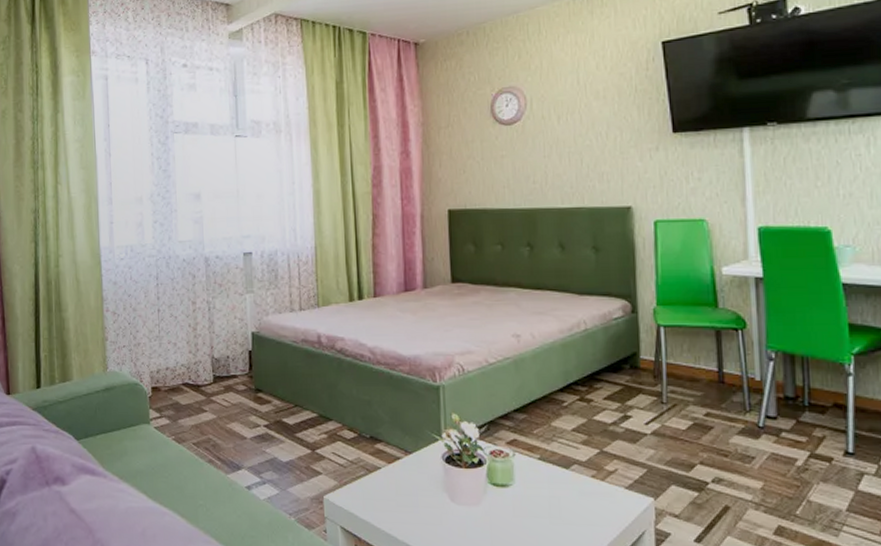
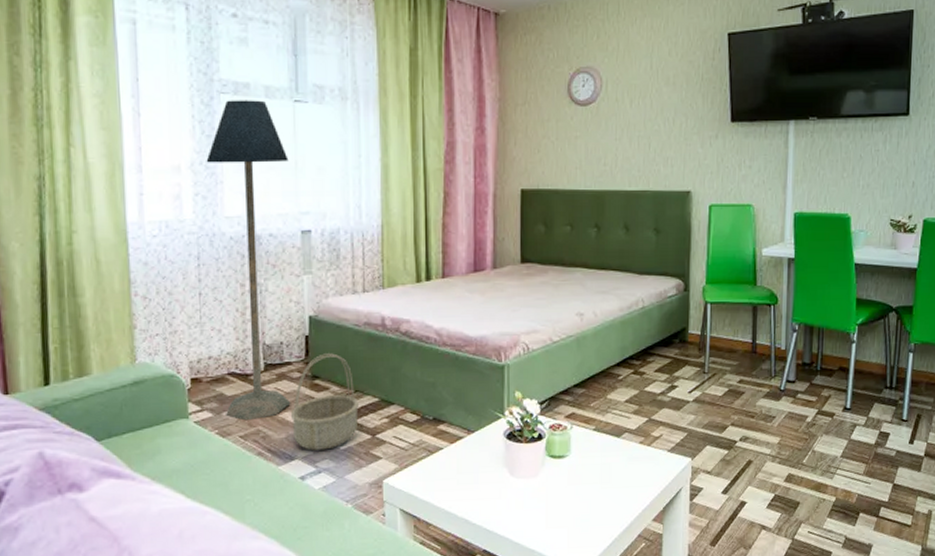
floor lamp: none [163,137,237,429] -> present [206,100,291,421]
basket: none [237,368,299,462] -> present [290,353,359,451]

